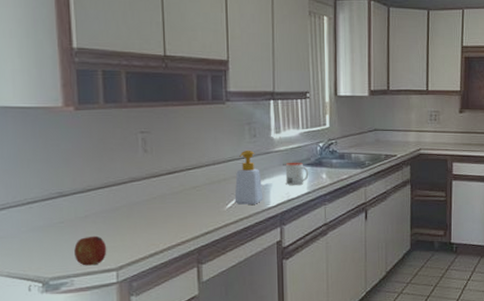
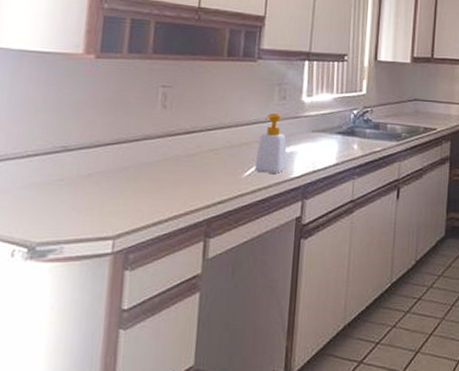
fruit: present [74,235,107,266] -> none [69,197,107,232]
mug: present [285,162,309,185] -> none [312,129,339,155]

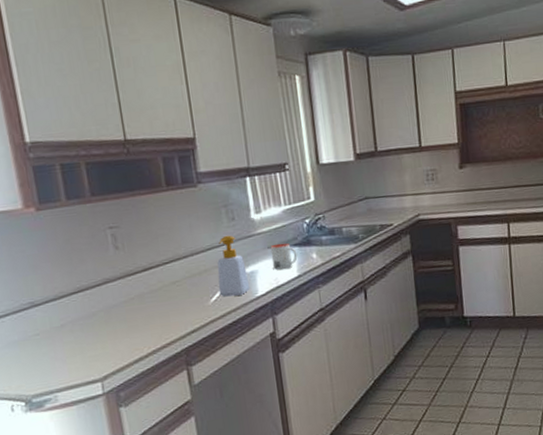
mug: none [312,129,339,155] -> present [270,243,298,270]

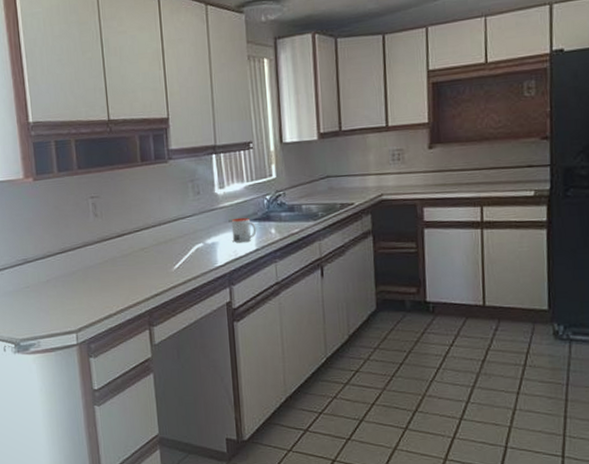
soap bottle: present [217,235,250,297] -> none [181,208,211,265]

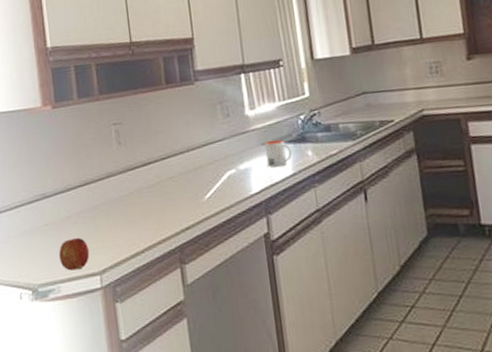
fruit: none [39,299,67,328] -> present [59,237,90,271]

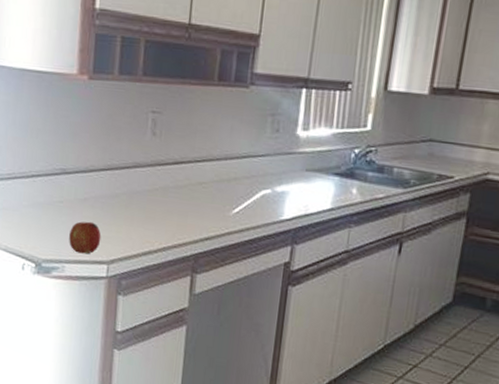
mug: present [264,140,293,167] -> none [306,168,336,198]

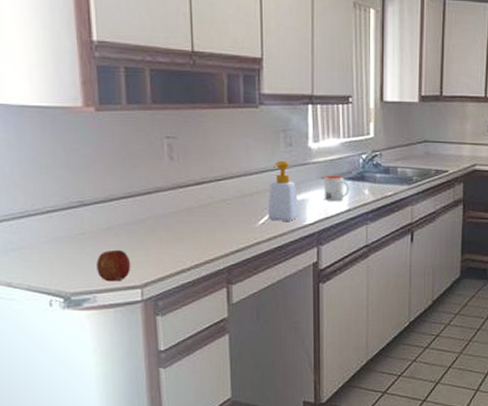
soap bottle: none [243,146,278,214] -> present [268,160,299,221]
mug: none [306,168,336,198] -> present [324,175,350,201]

